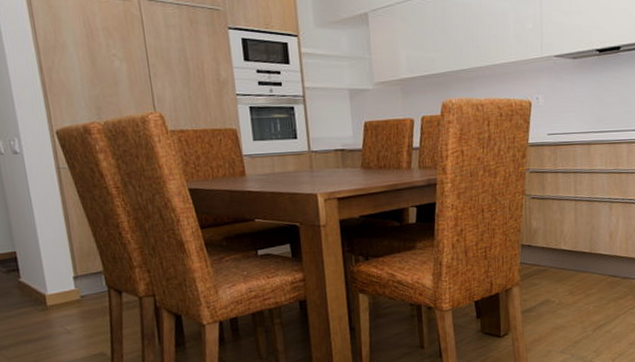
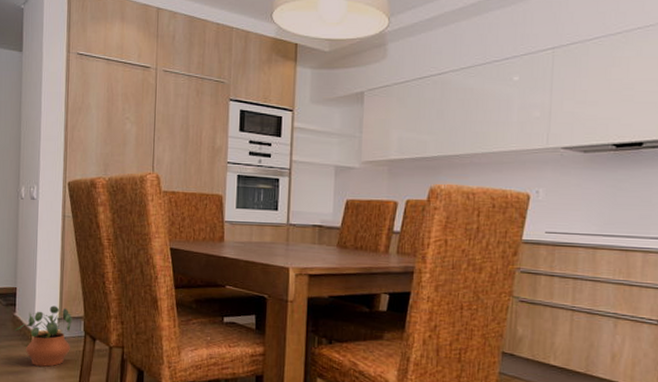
potted plant: none [23,264,95,330] -> present [14,306,73,367]

